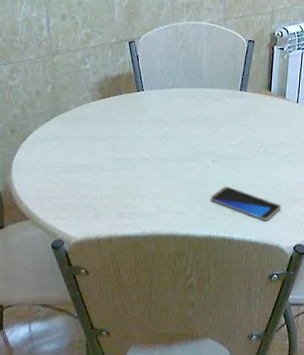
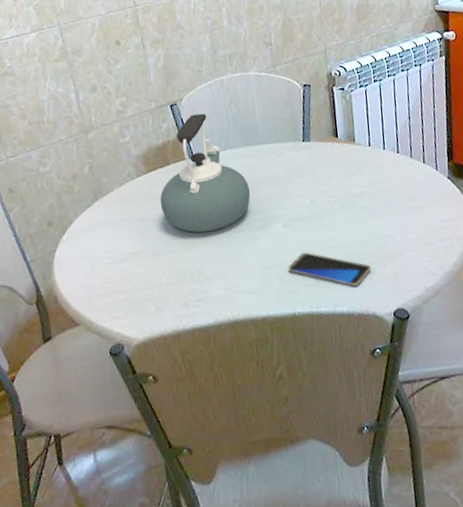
kettle: none [109,53,188,158] -> present [160,113,250,233]

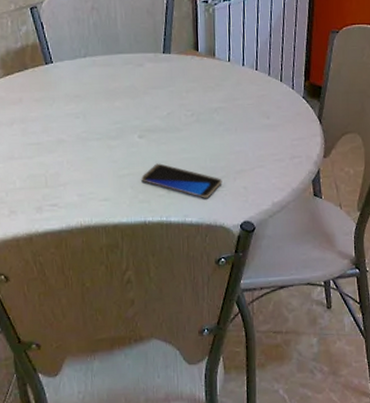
kettle: present [160,113,250,233] -> none [16,18,108,140]

